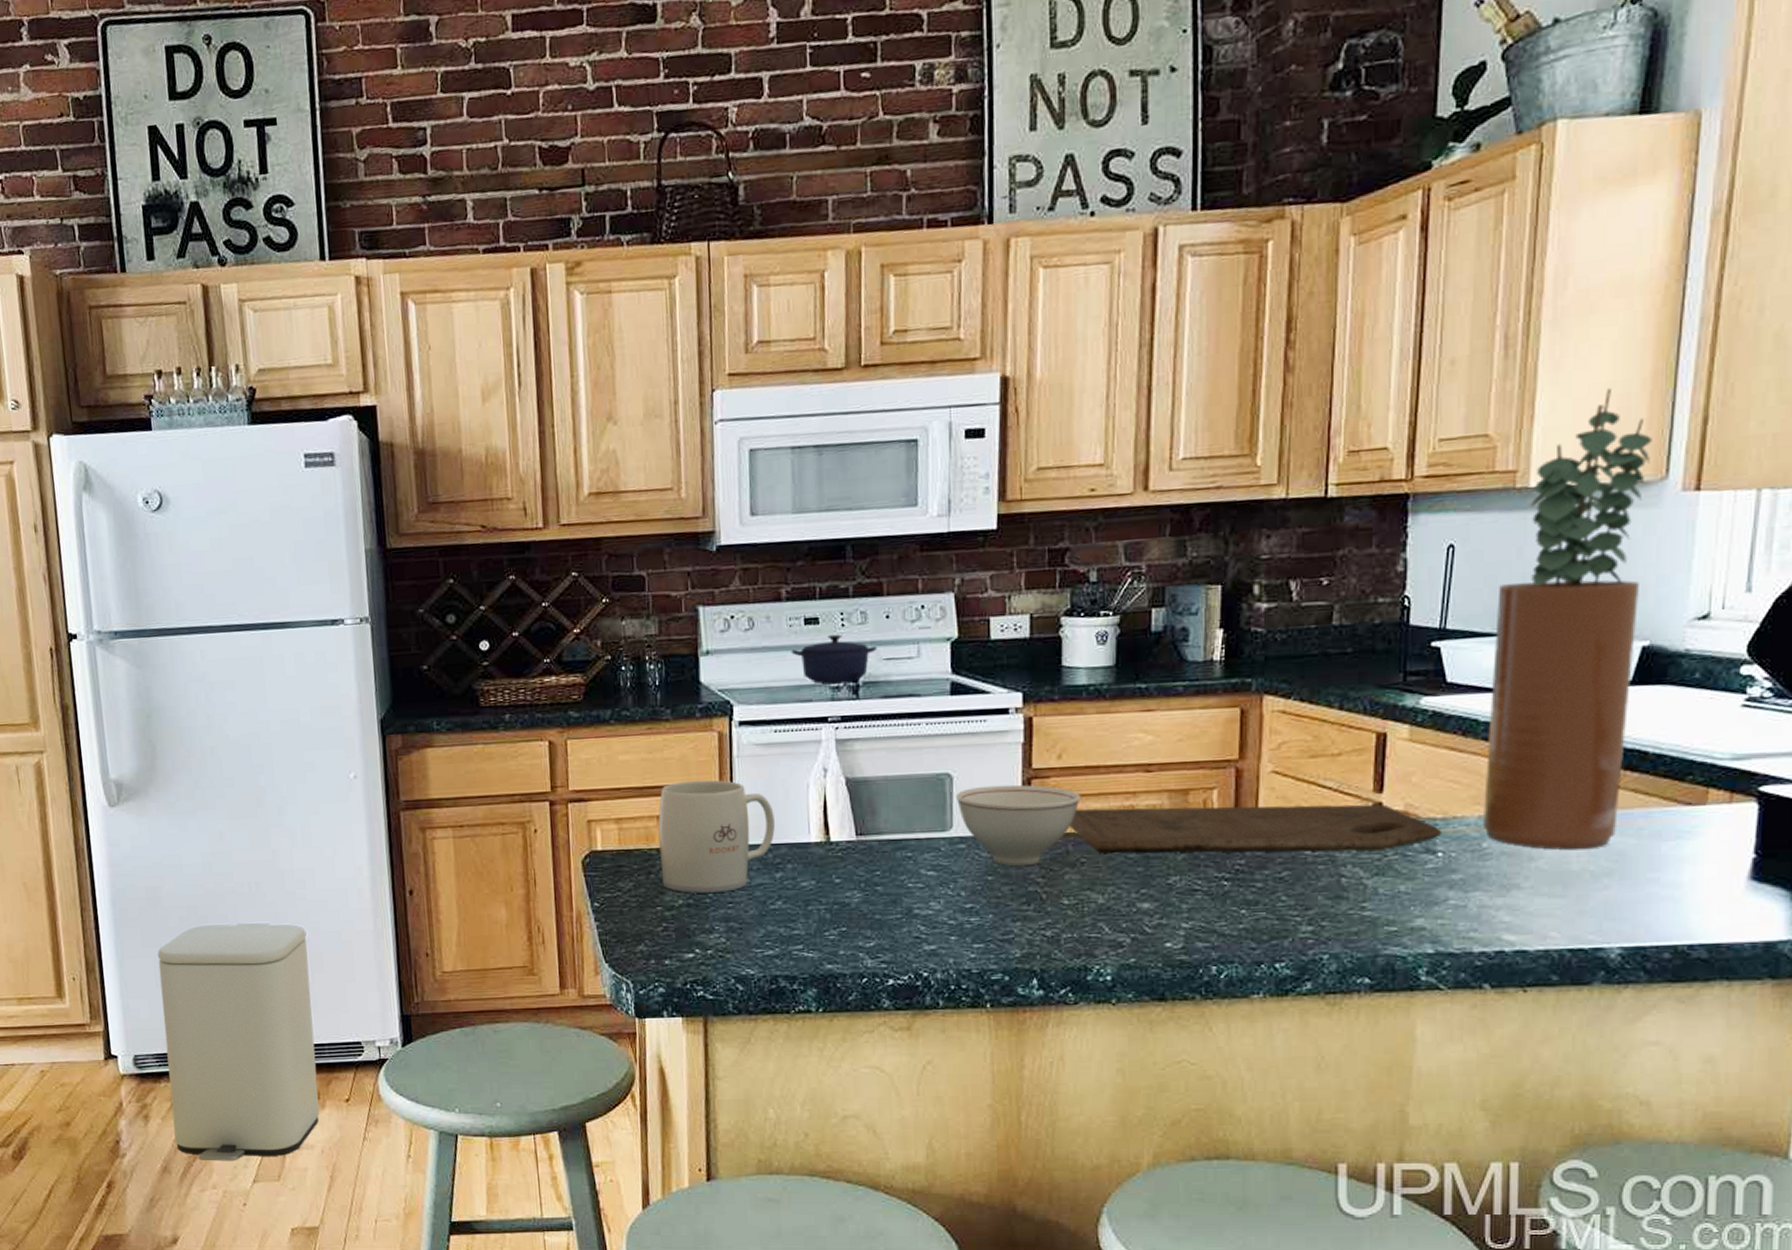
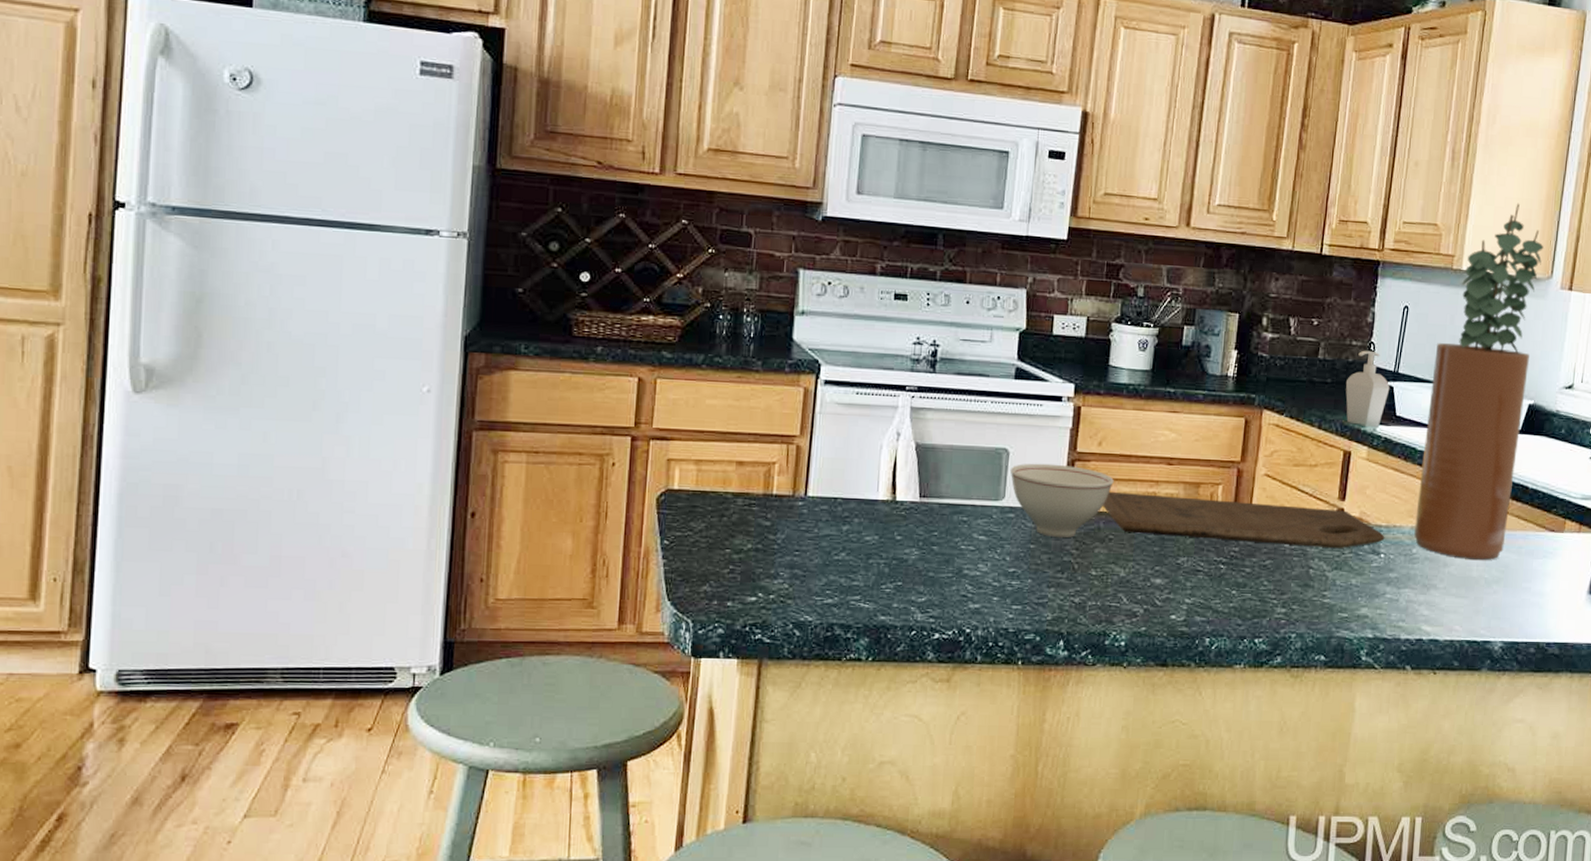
pedal bin: present [157,922,320,1161] -> none [154,531,349,793]
mug: present [658,779,775,893] -> none [733,430,848,540]
cooking pot: present [791,634,878,684] -> none [879,311,957,357]
soap bottle: none [1372,606,1436,702] -> present [1345,350,1390,428]

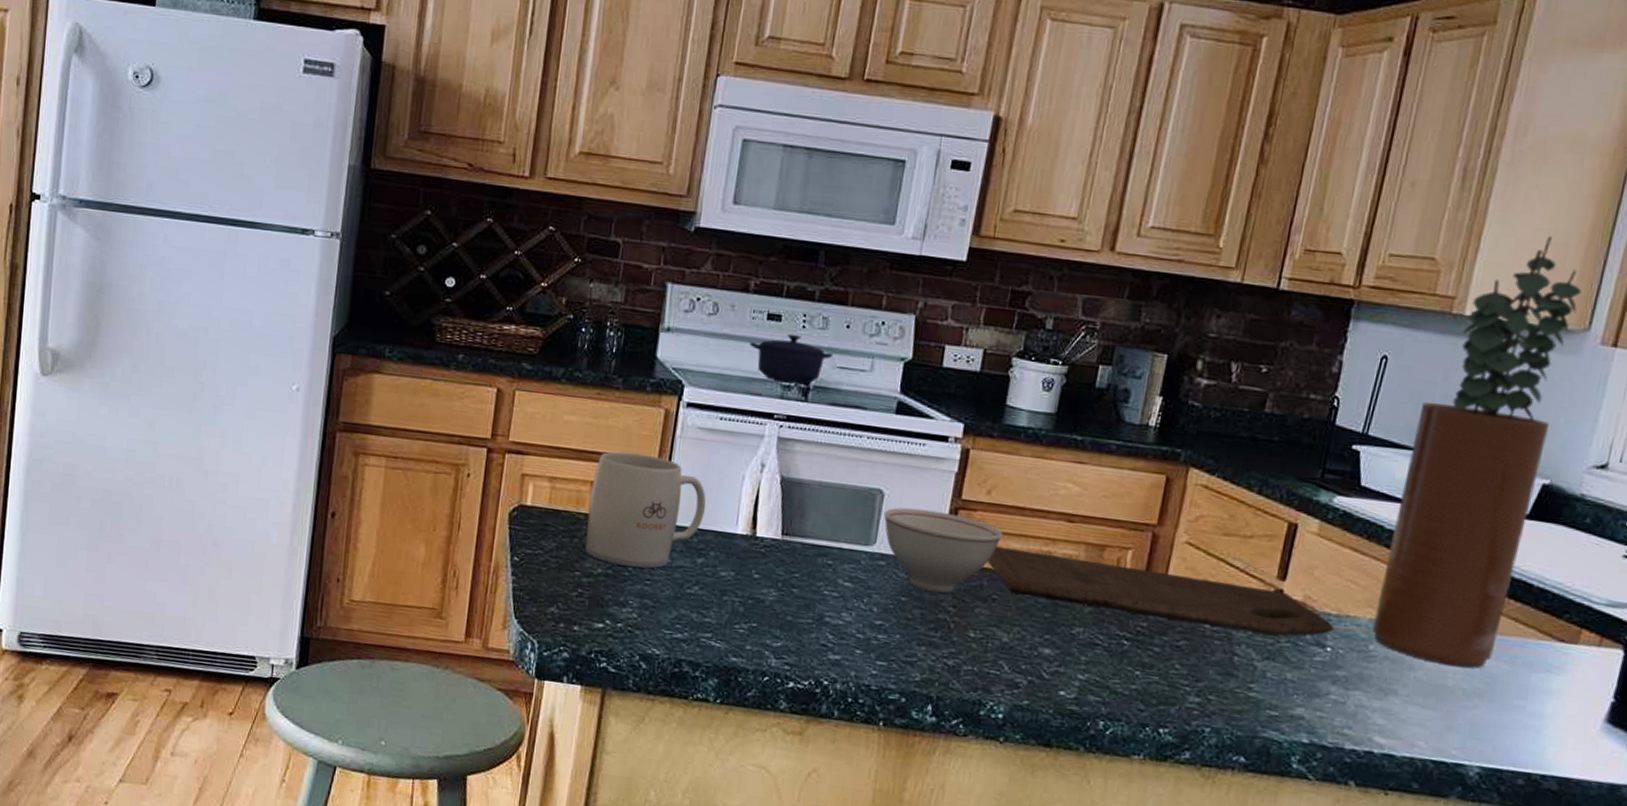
mug: none [733,430,848,540] -> present [584,451,706,569]
cooking pot: none [879,311,957,357] -> present [749,333,834,384]
soap bottle: present [1345,350,1390,428] -> none [1295,405,1355,499]

